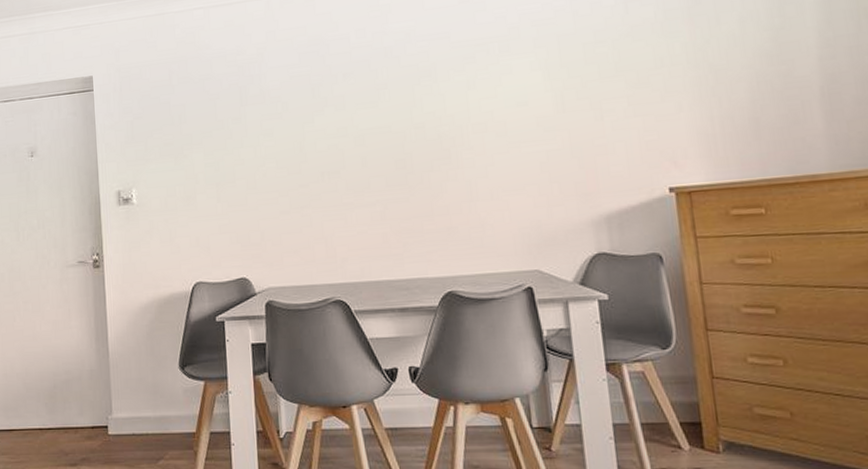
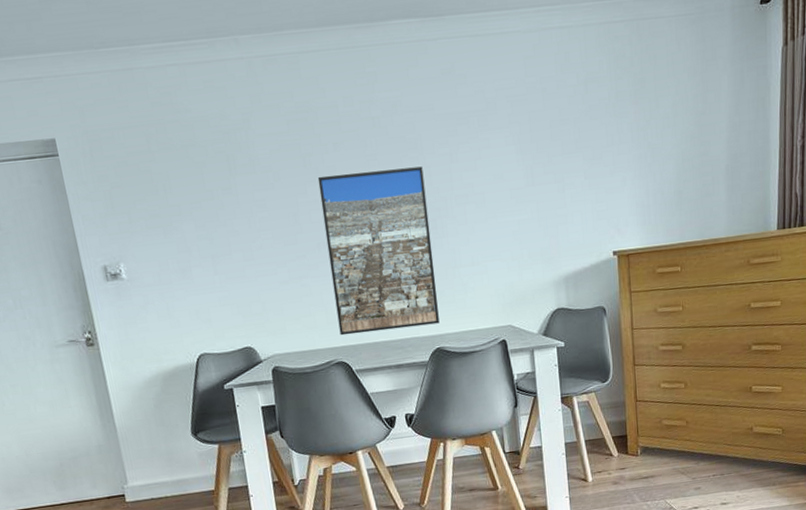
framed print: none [325,94,452,272] -> present [317,166,440,336]

